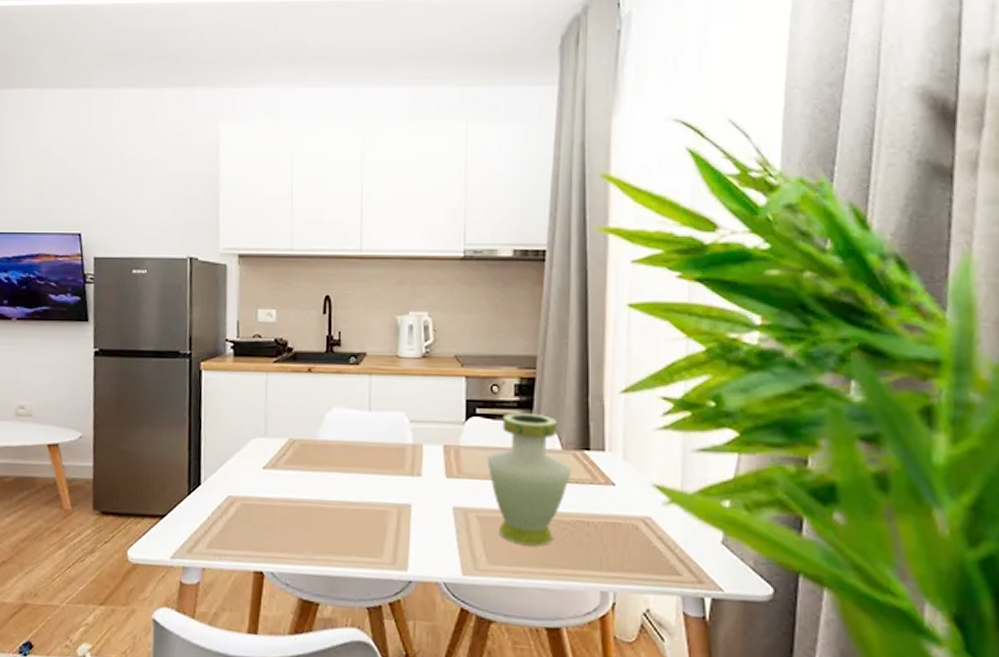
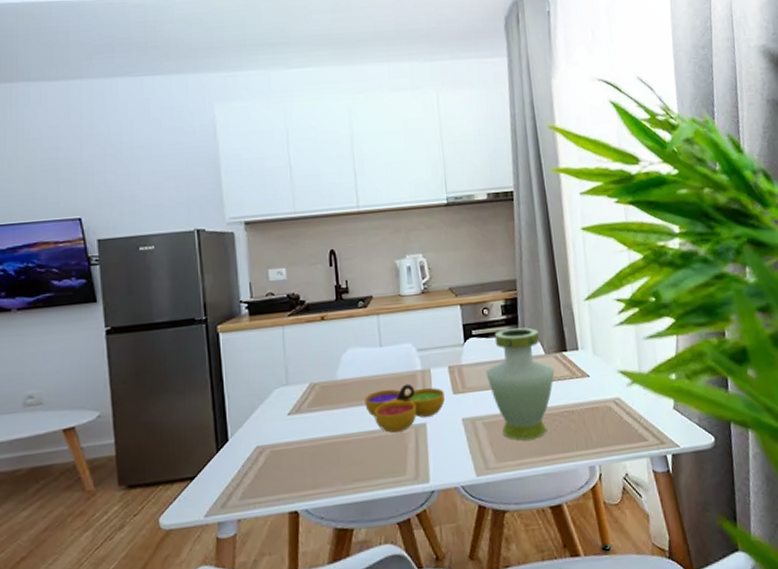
decorative bowl: none [345,457,435,509] -> present [364,383,445,433]

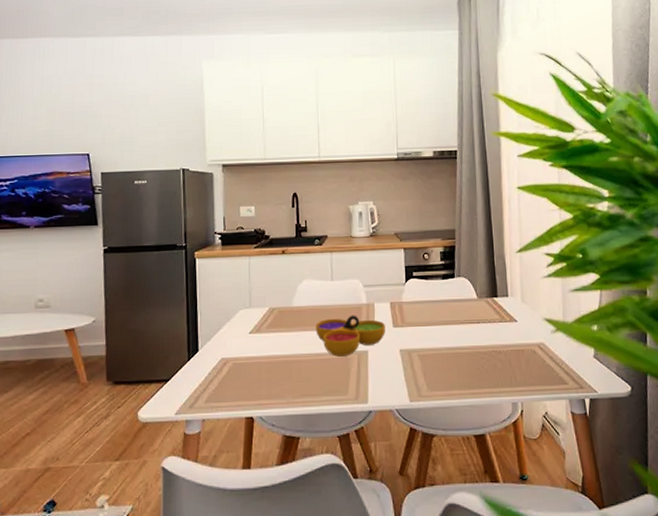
vase: present [485,327,555,441] -> none [423,272,486,374]

